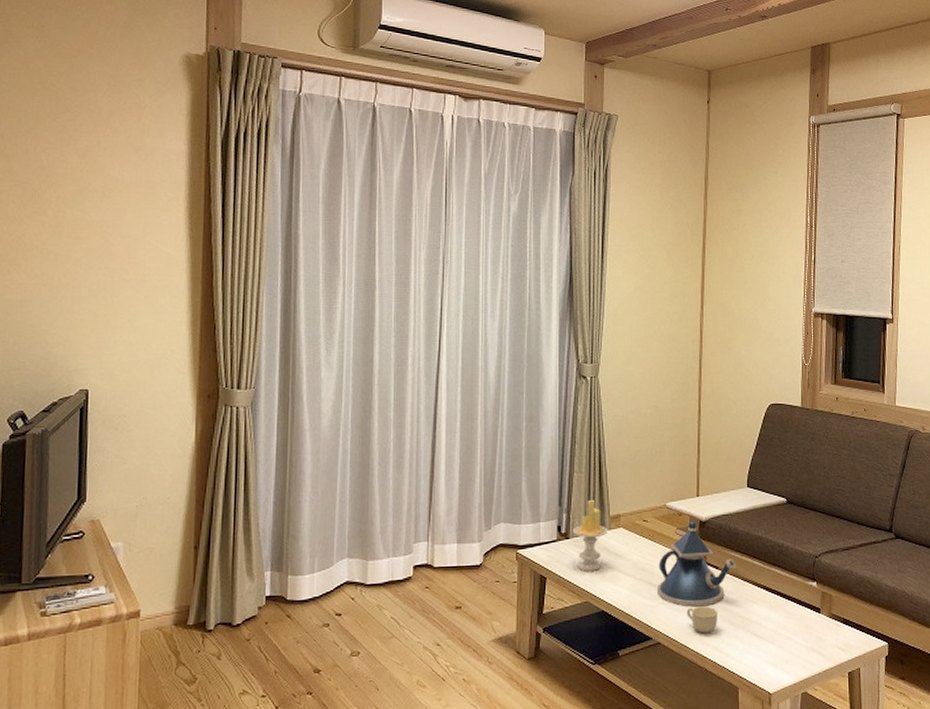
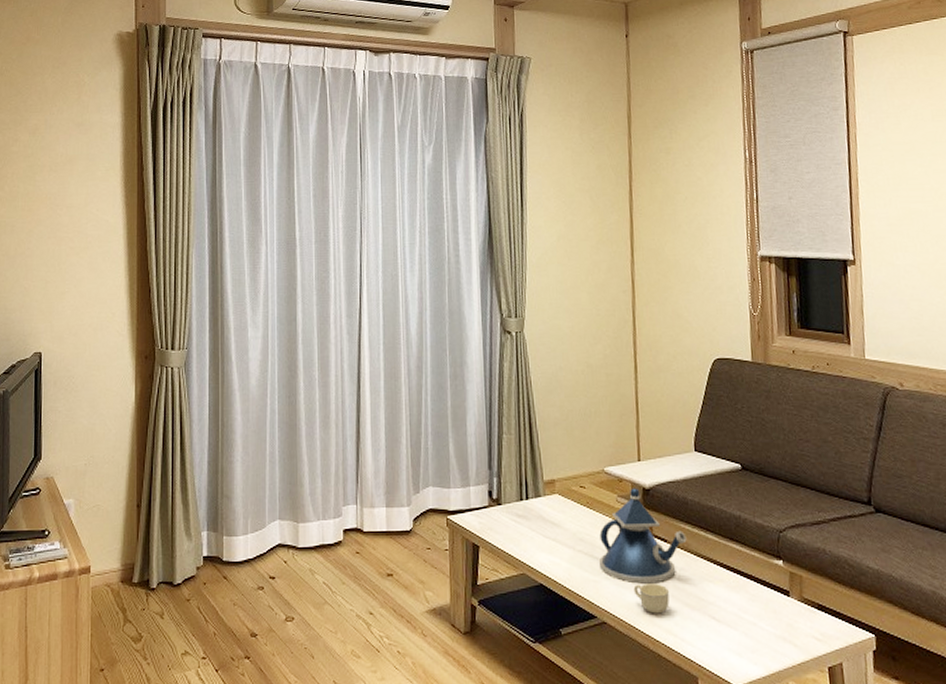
candle: present [573,499,609,571] -> none [505,462,543,541]

